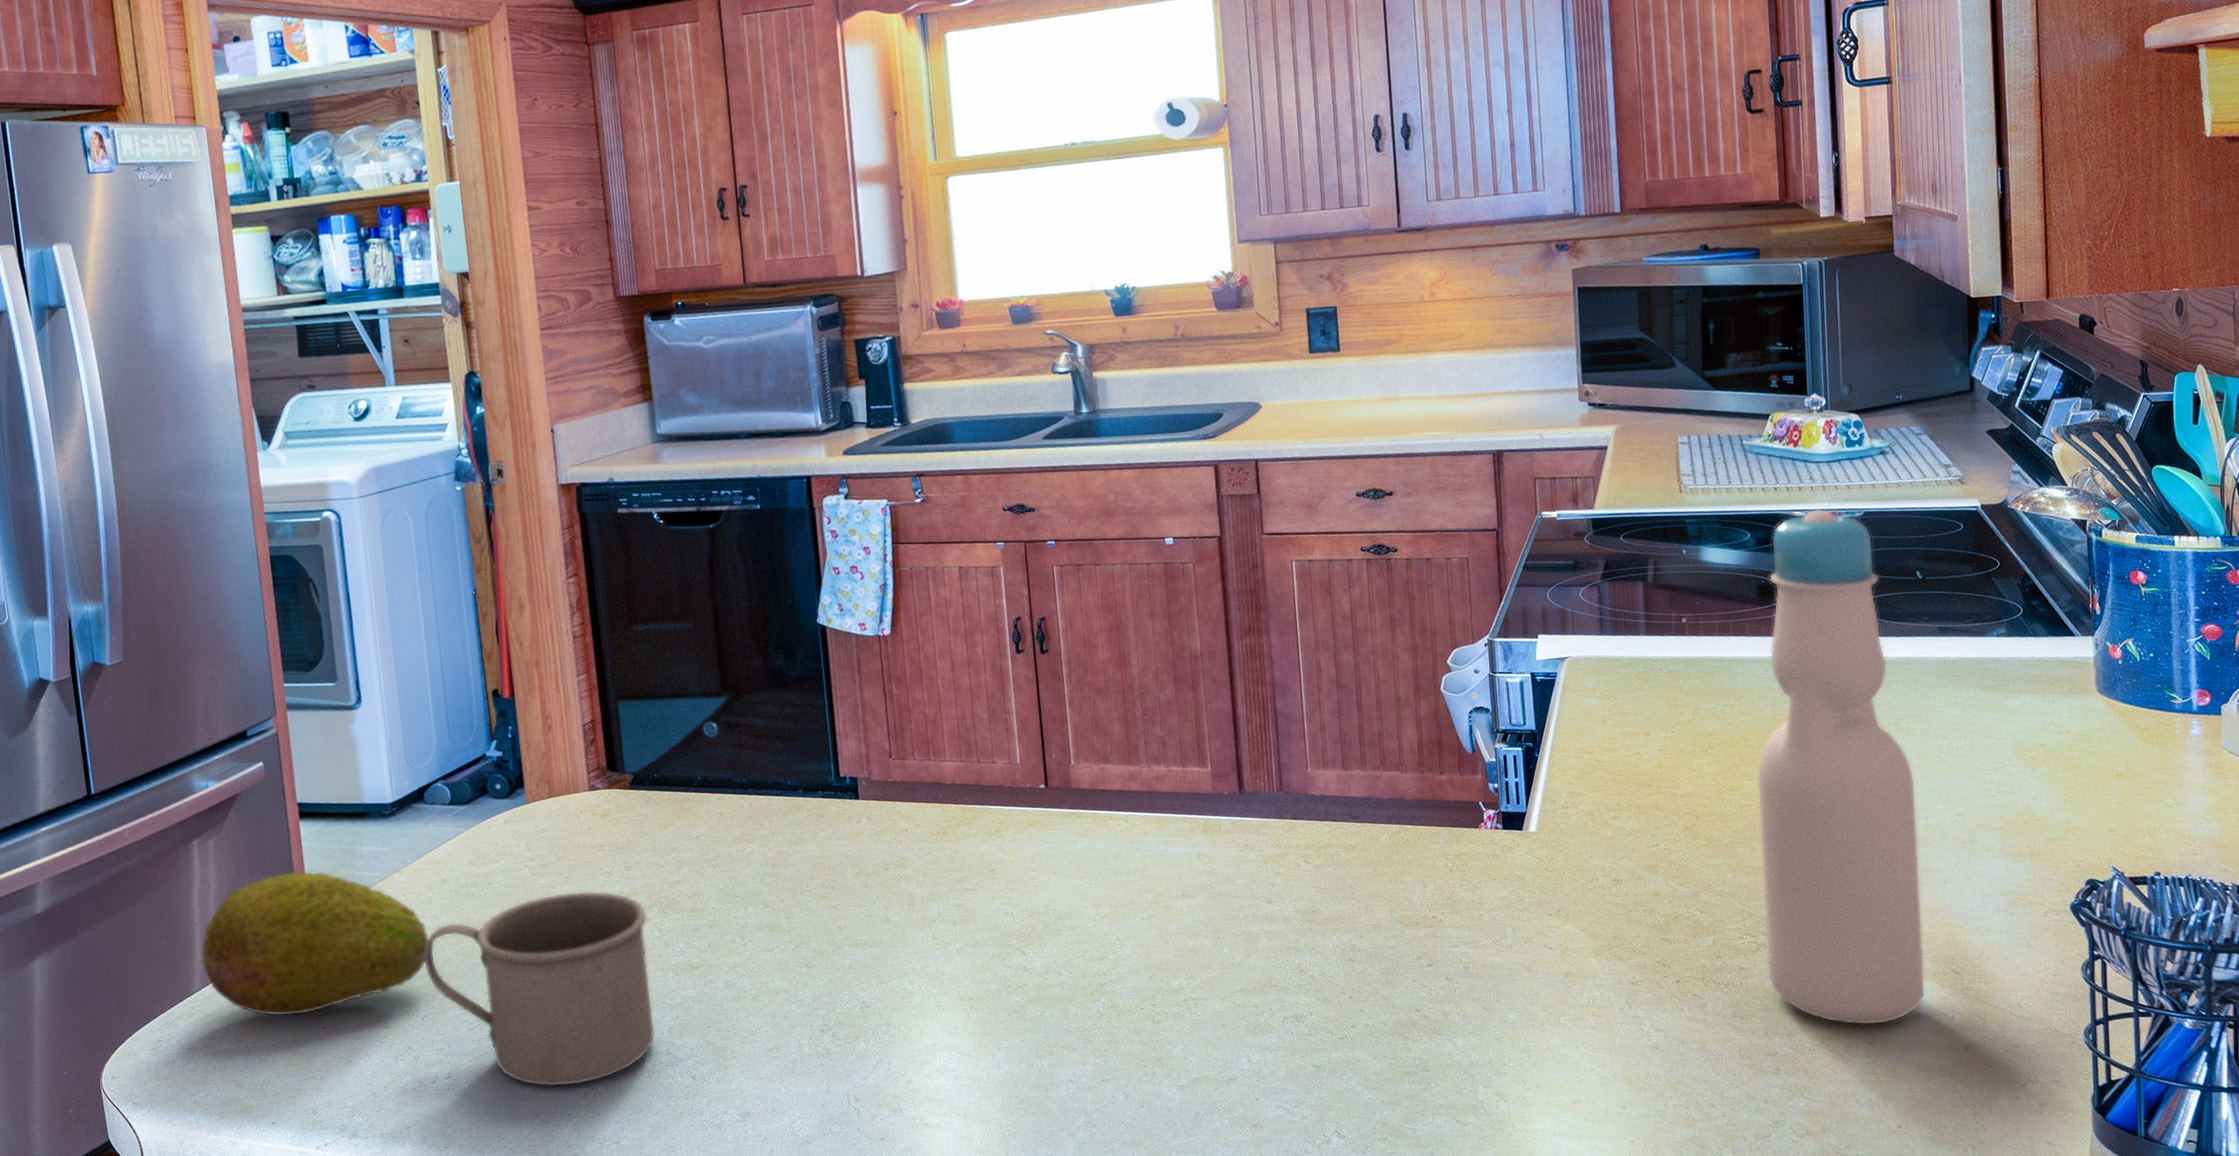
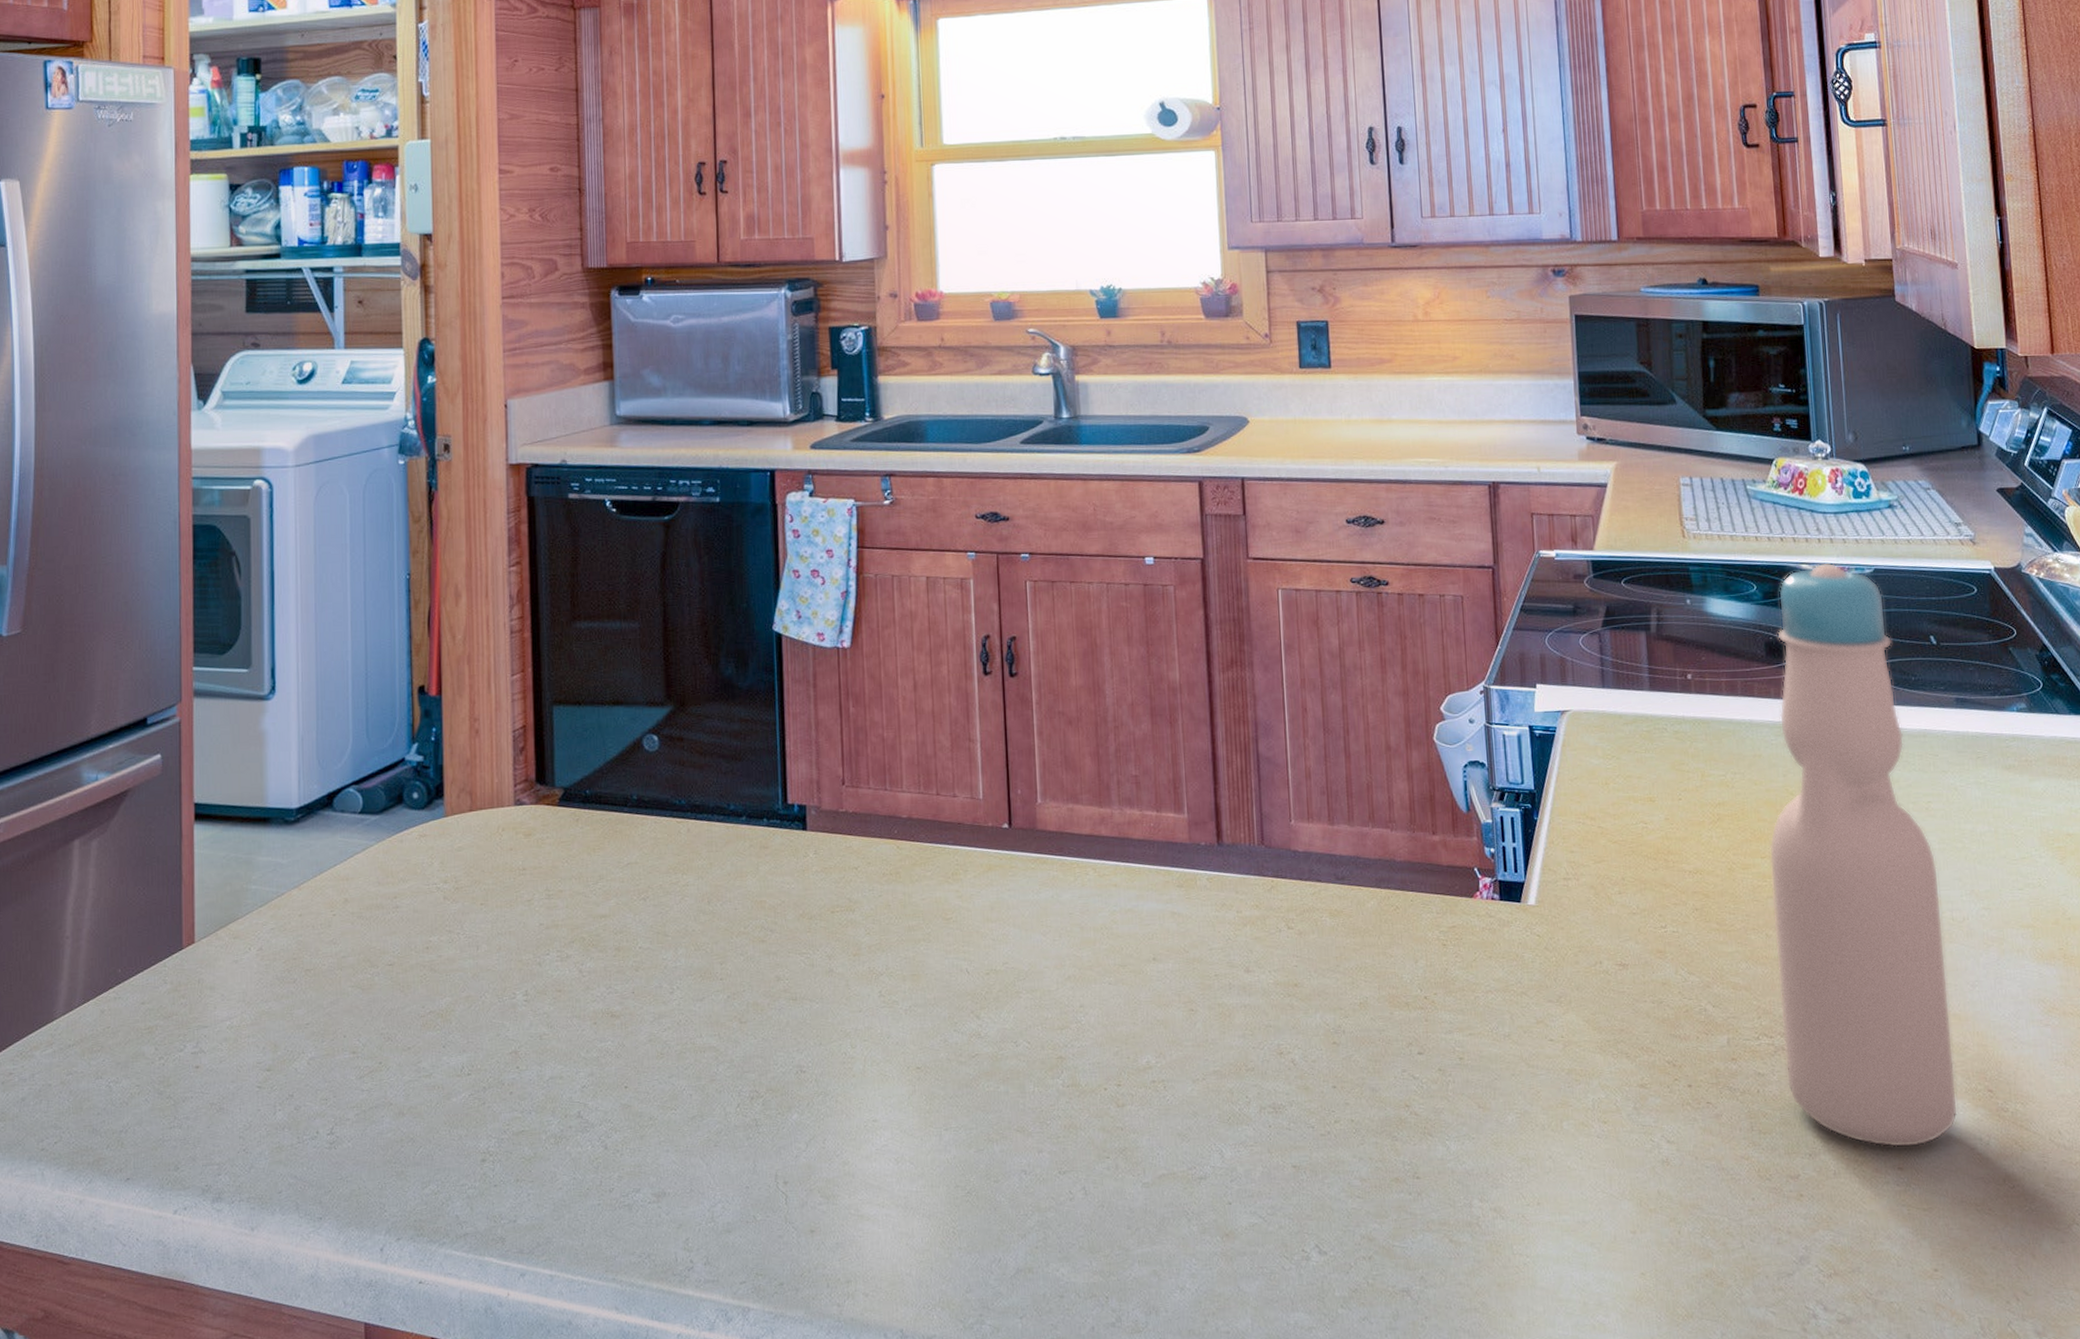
fruit: present [201,870,429,1017] -> none [67,881,325,1052]
mug: present [424,890,656,1088] -> none [316,920,568,1151]

